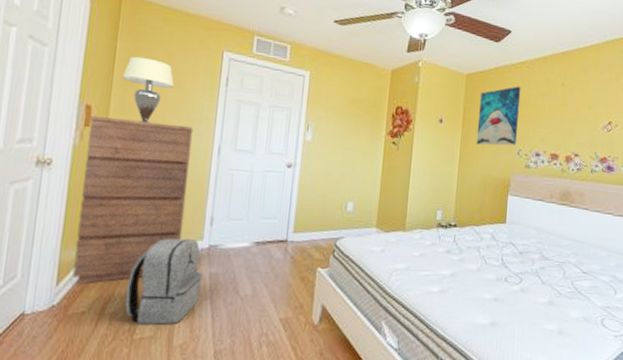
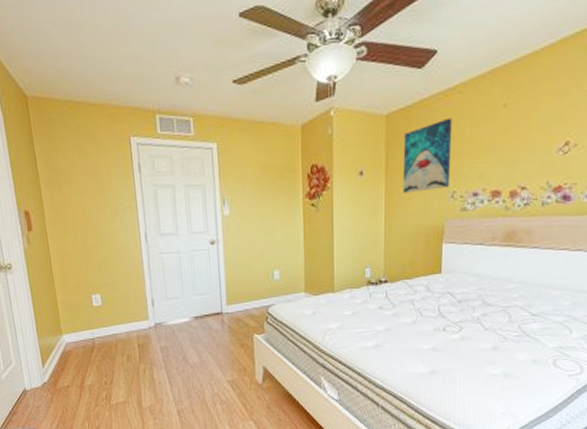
dresser: present [72,115,194,284] -> none [30,217,131,365]
lampshade: present [121,56,175,123] -> none [46,156,94,221]
backpack: present [125,238,203,325] -> none [95,320,156,392]

